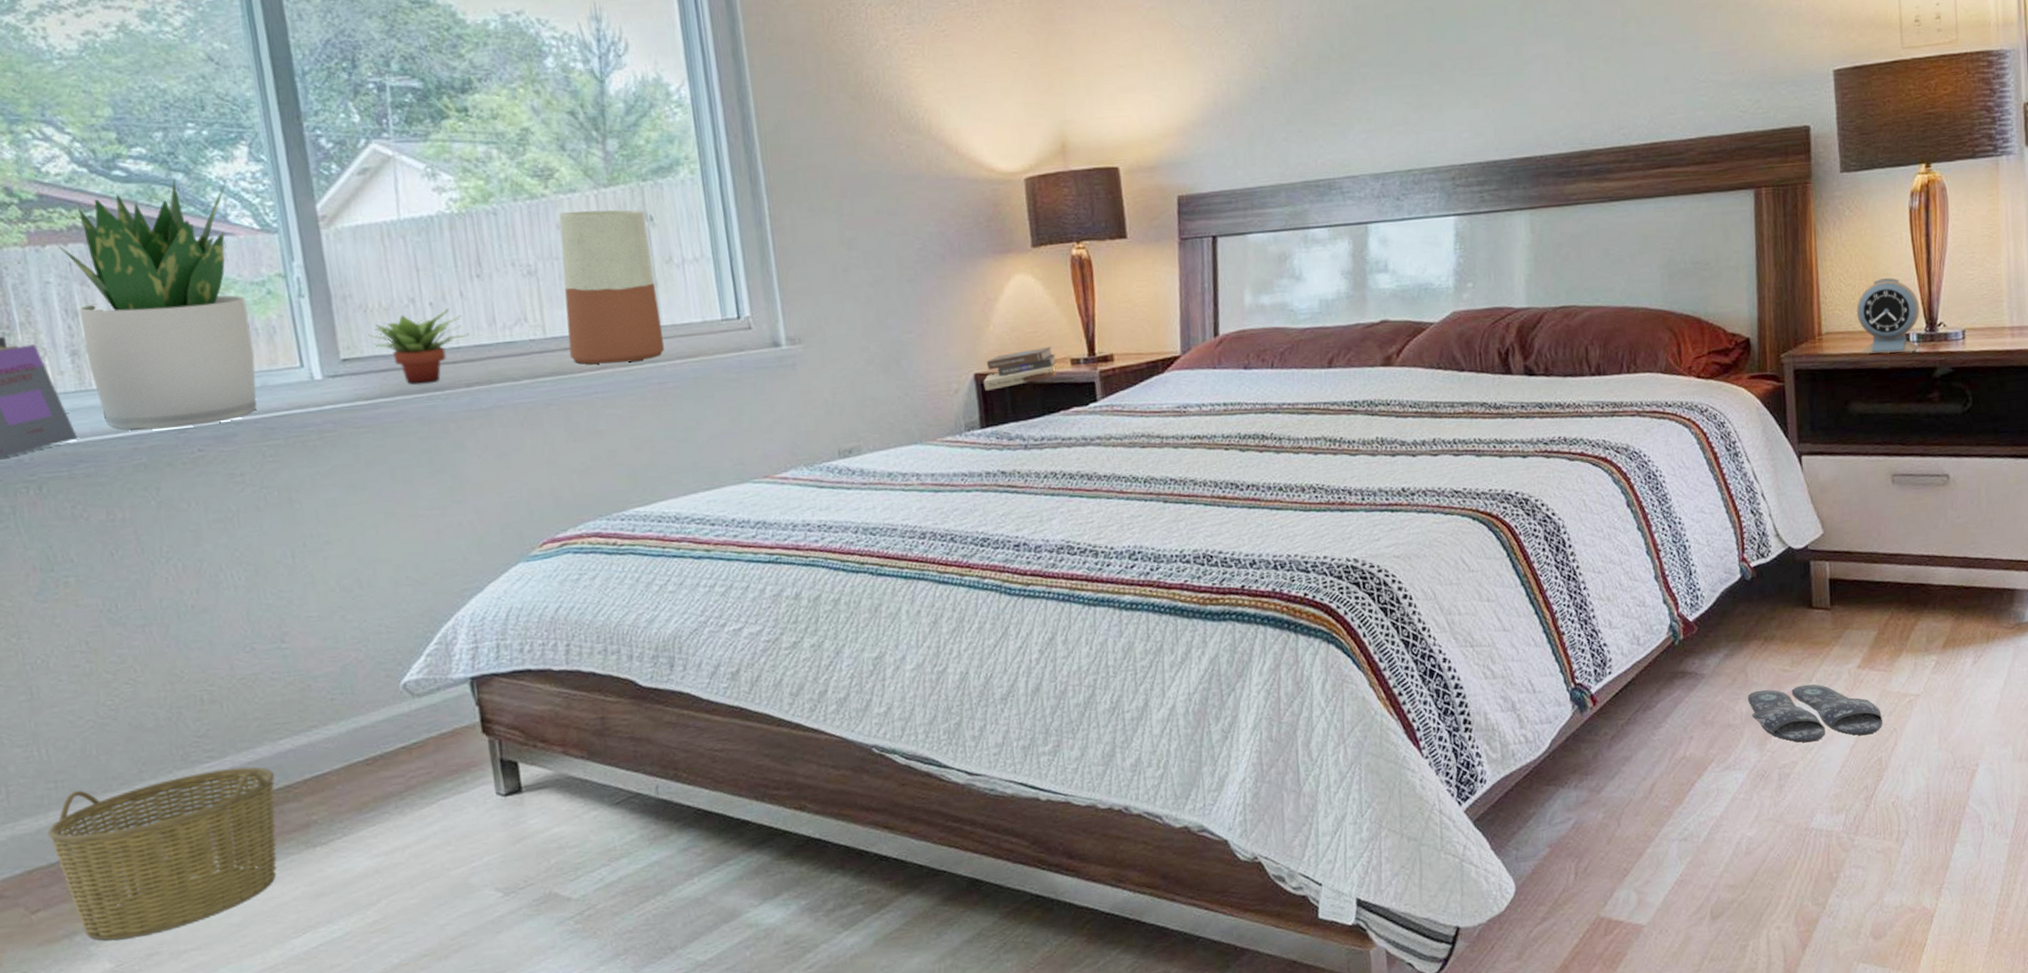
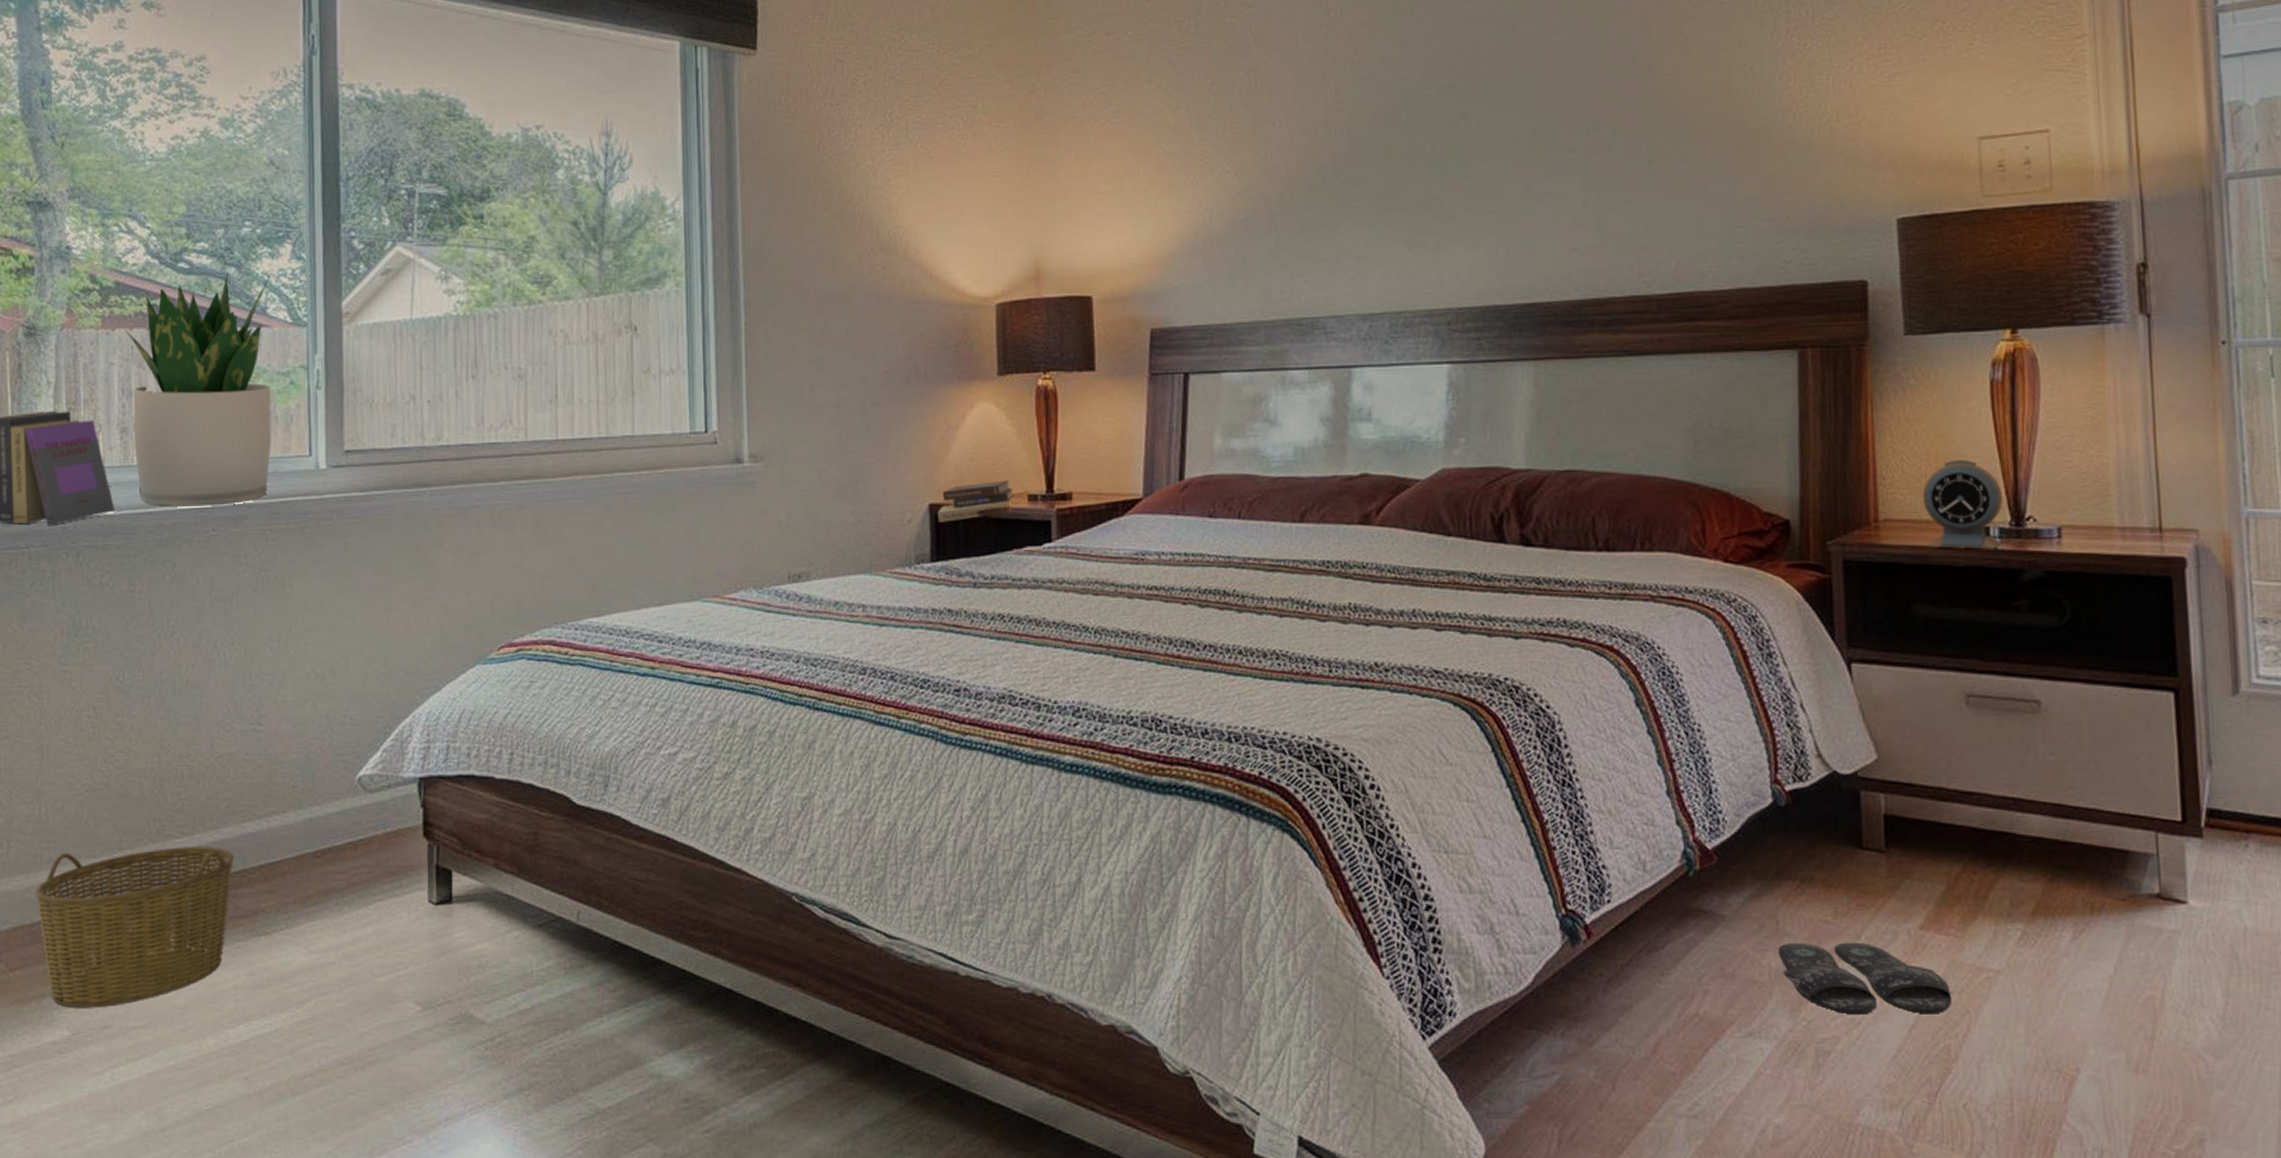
succulent plant: present [368,308,469,386] -> none [371,407,459,481]
vase: present [559,209,664,365] -> none [547,318,633,471]

